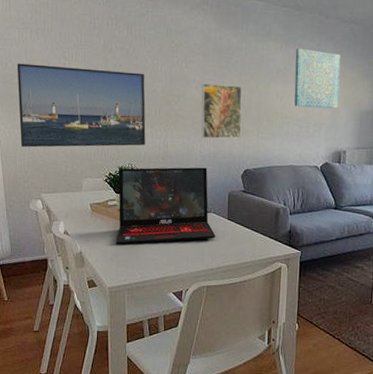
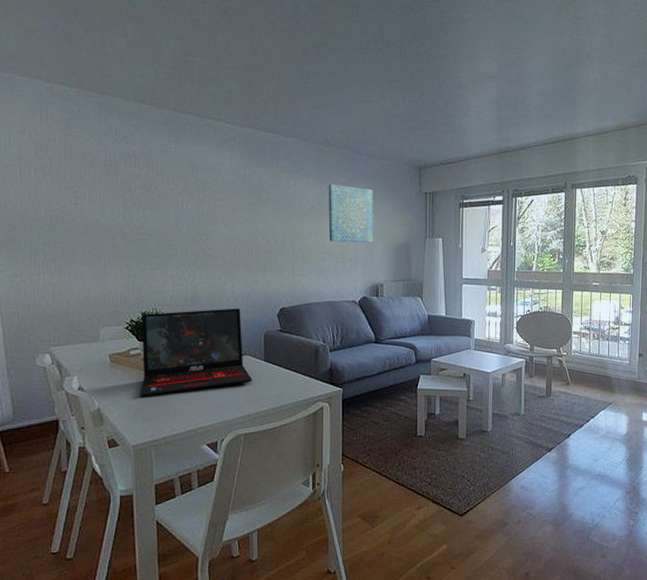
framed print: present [17,63,146,148] -> none [18,204,171,297]
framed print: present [201,83,243,139] -> none [231,220,276,278]

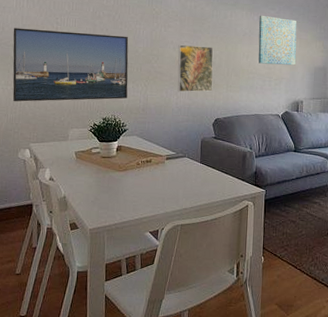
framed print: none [18,204,171,297] -> present [12,28,129,102]
laptop: present [139,308,253,398] -> none [97,117,190,189]
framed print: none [231,220,276,278] -> present [177,44,214,92]

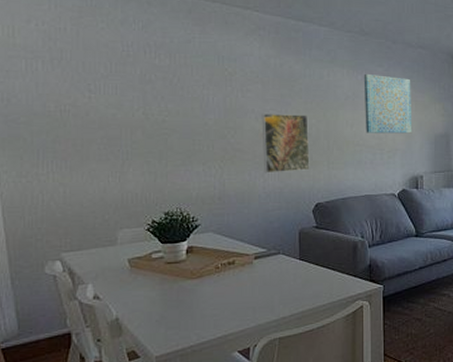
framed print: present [12,28,129,102] -> none [24,99,197,199]

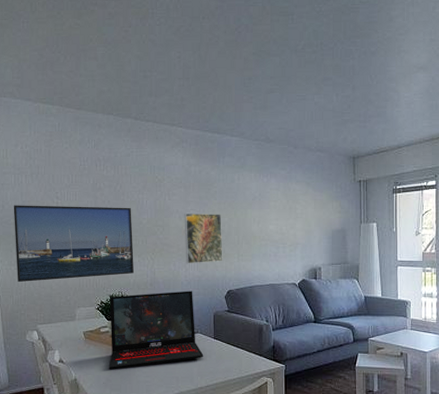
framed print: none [24,99,197,199] -> present [13,205,134,283]
laptop: none [163,205,287,304] -> present [108,291,204,370]
wall art: present [363,73,412,134] -> none [269,176,312,229]

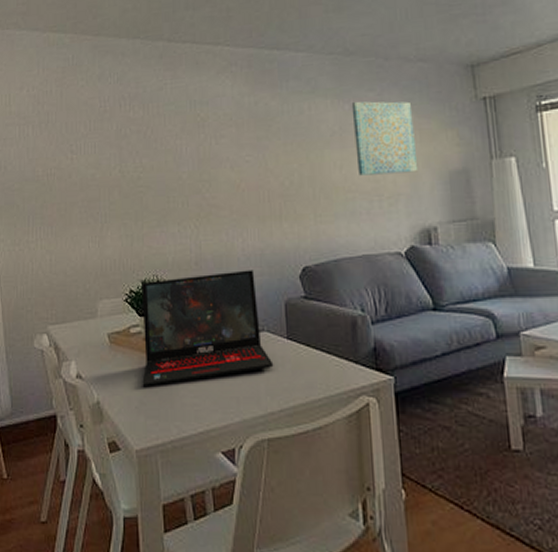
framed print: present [13,205,134,283] -> none [17,158,172,268]
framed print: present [184,213,223,264] -> none [237,158,294,232]
wall art: none [269,176,312,229] -> present [351,101,419,176]

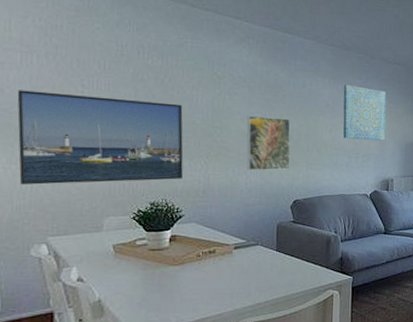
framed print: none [17,158,172,268] -> present [17,90,184,185]
laptop: present [142,270,274,388] -> none [145,199,264,288]
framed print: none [237,158,294,232] -> present [247,115,291,171]

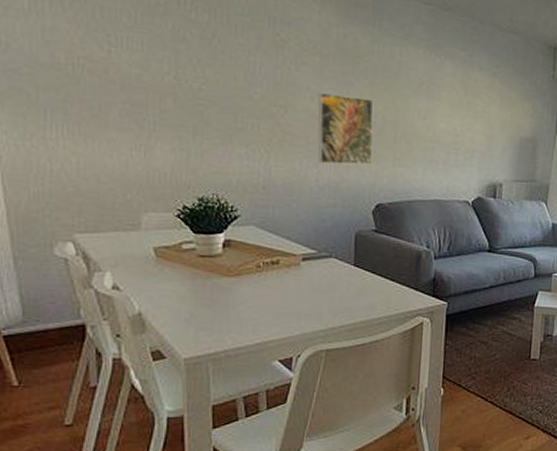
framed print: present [17,90,184,185] -> none [27,44,238,171]
wall art: present [343,84,387,141] -> none [440,57,498,134]

